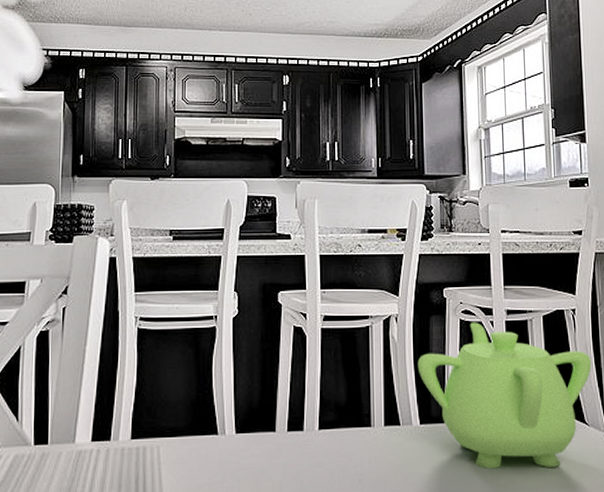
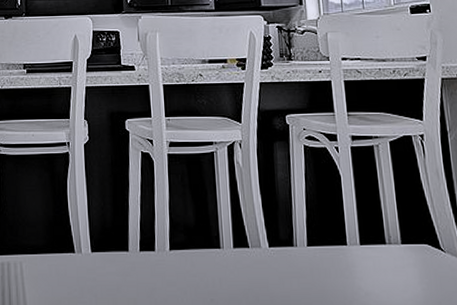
teapot: present [417,322,592,468] -> none [263,148,445,293]

